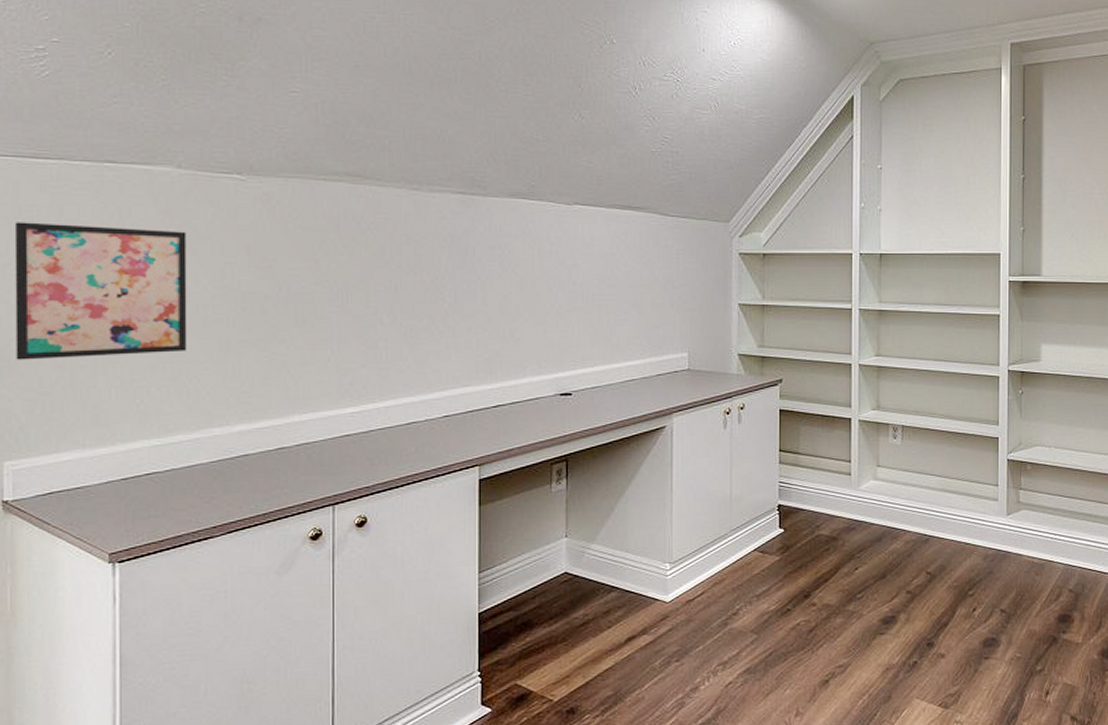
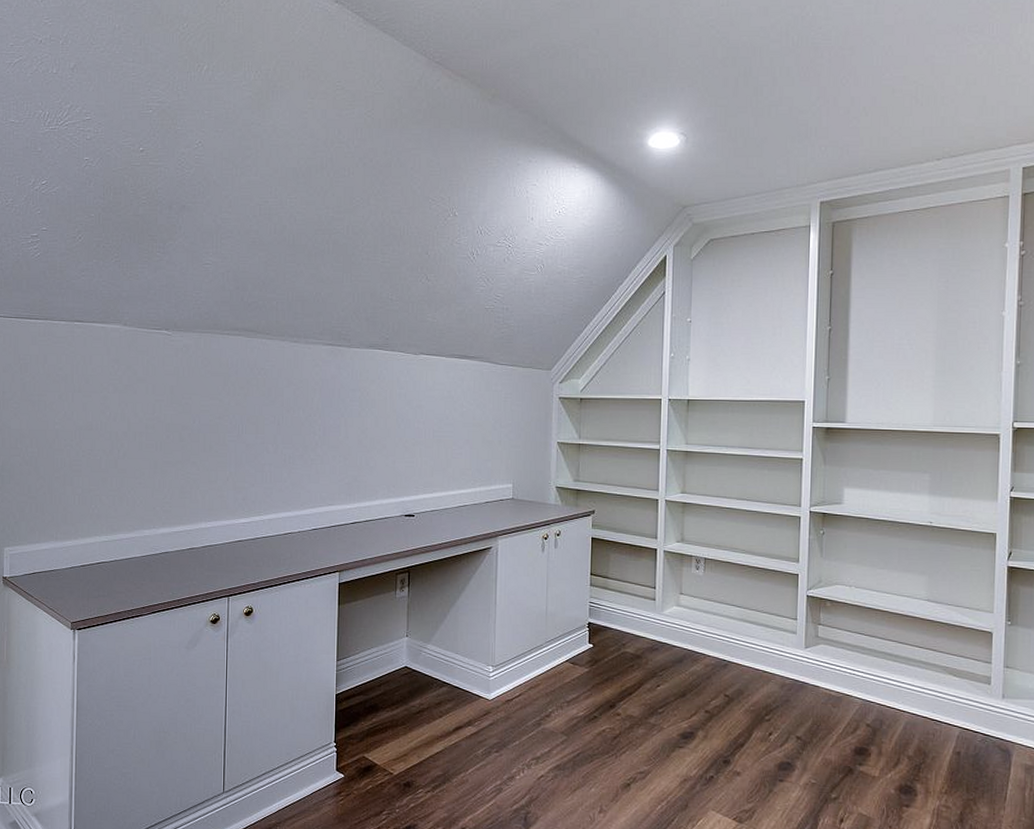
wall art: present [14,222,188,360] -> none [14,367,129,472]

